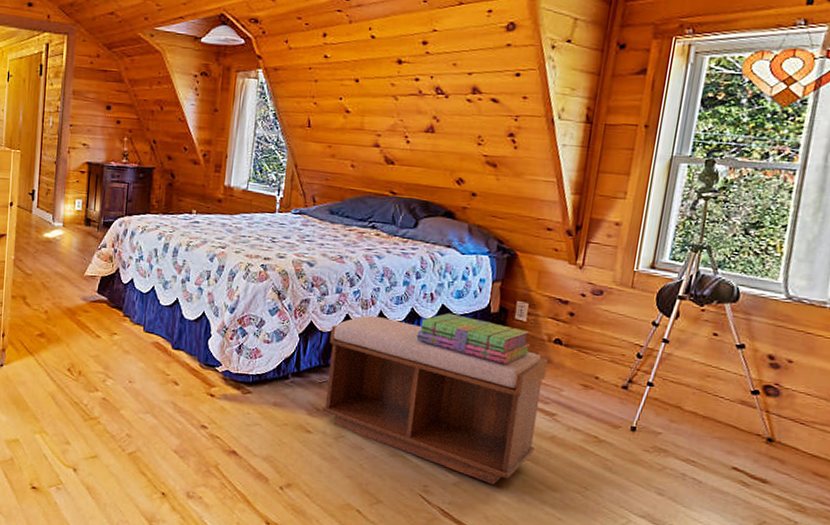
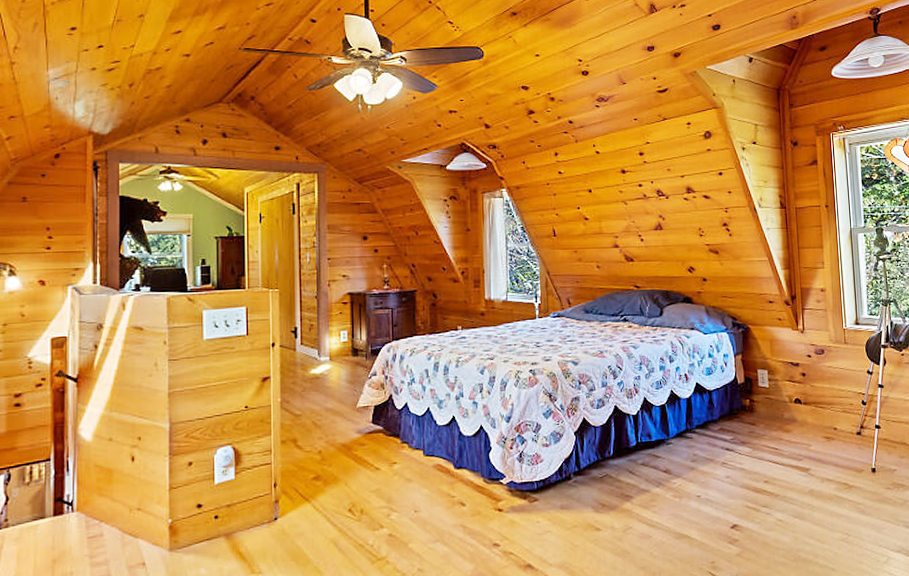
bench: present [321,315,549,485] -> none [603,403,799,548]
stack of books: present [416,313,531,364] -> none [679,389,777,430]

